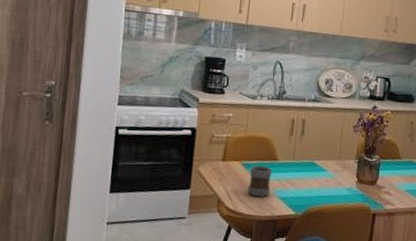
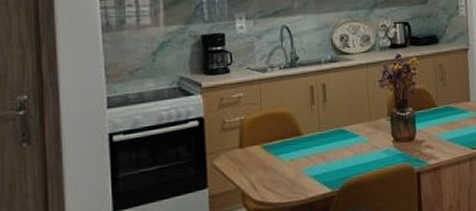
mug: present [247,165,273,197] -> none [273,144,300,181]

